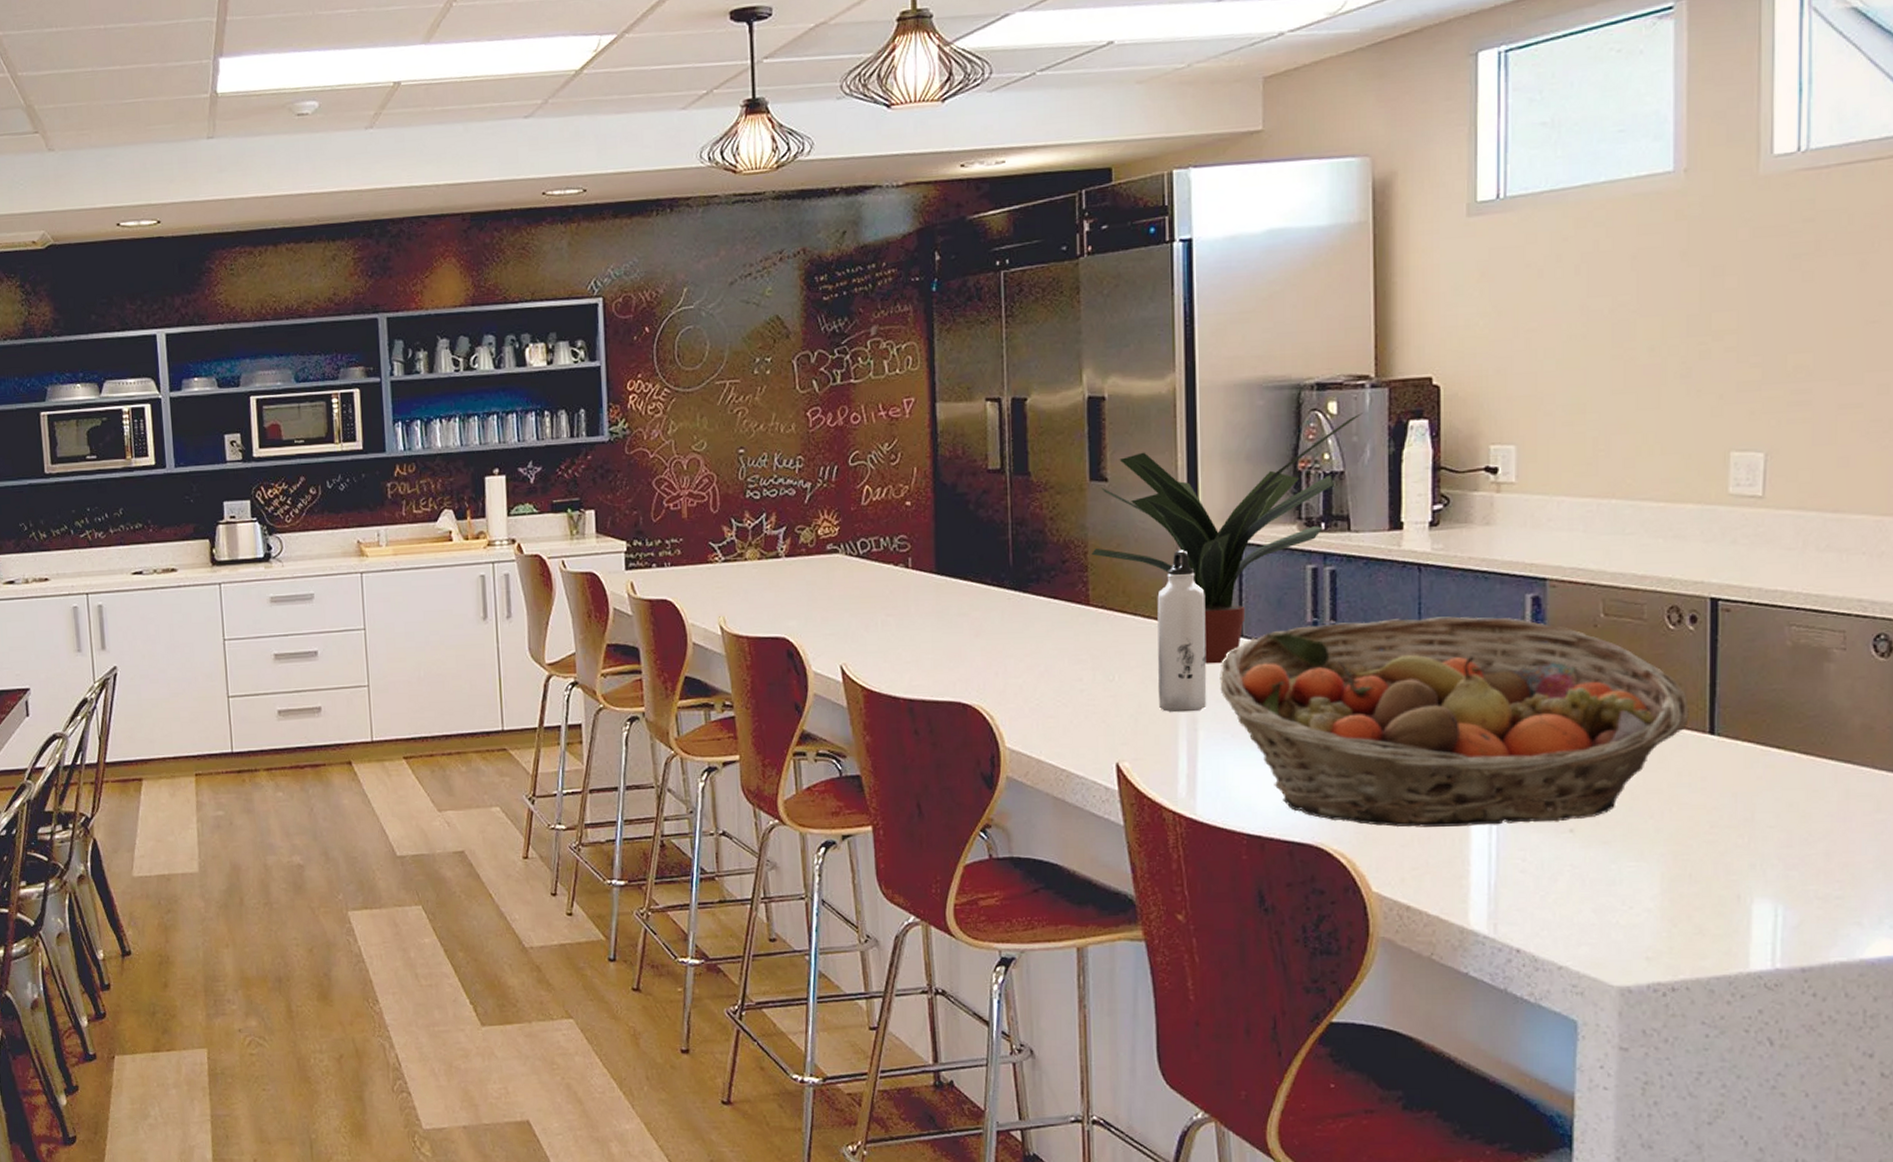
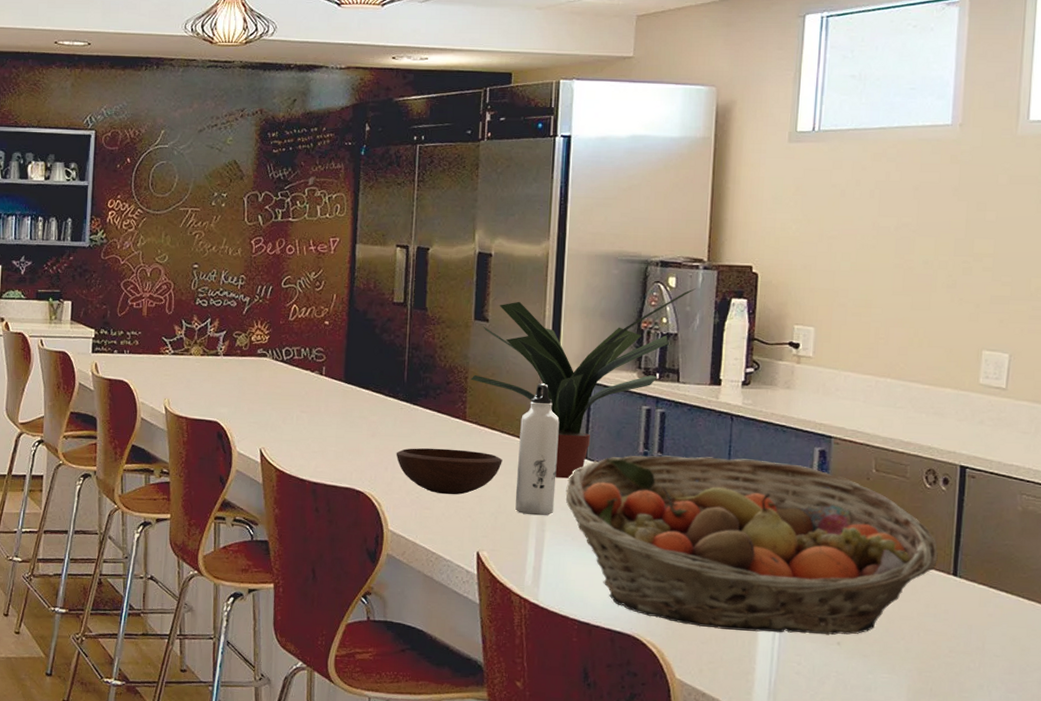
bowl: none [1007,641,1139,698] -> present [396,448,502,495]

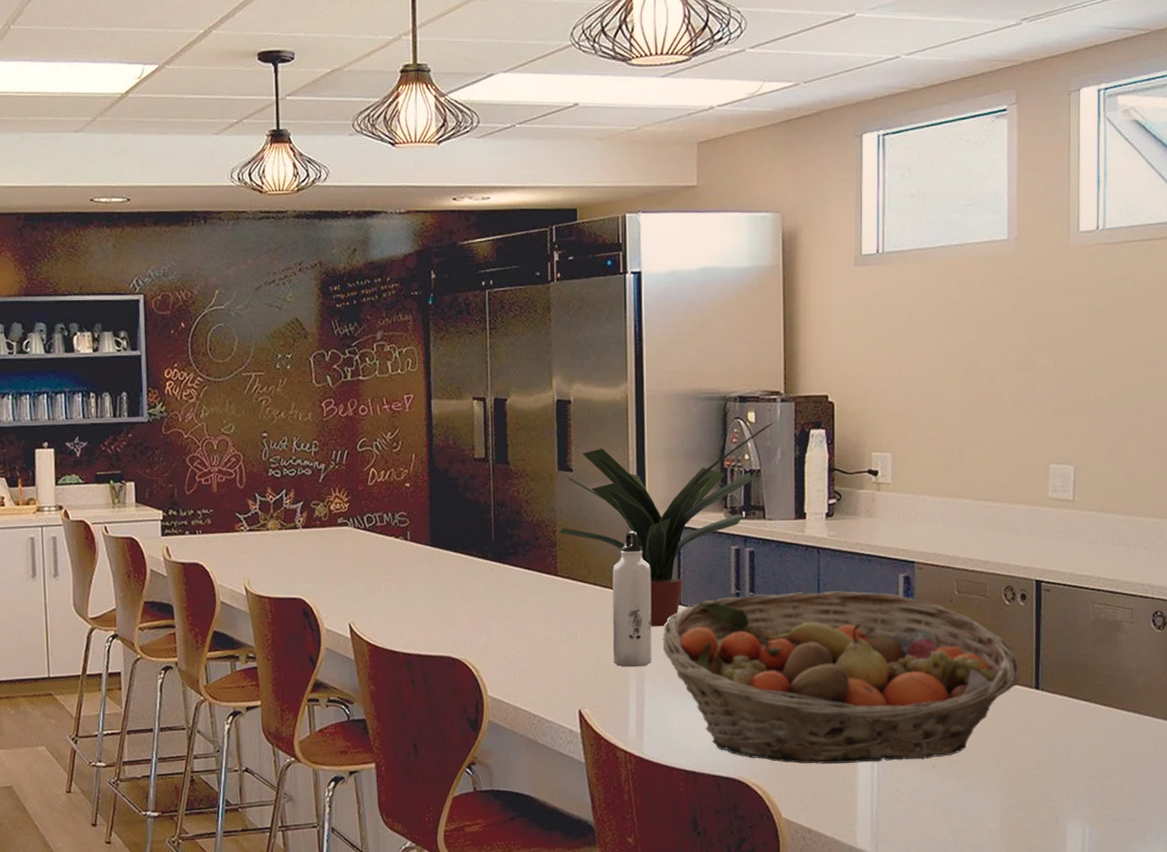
bowl: present [396,448,502,495] -> none [489,606,597,654]

